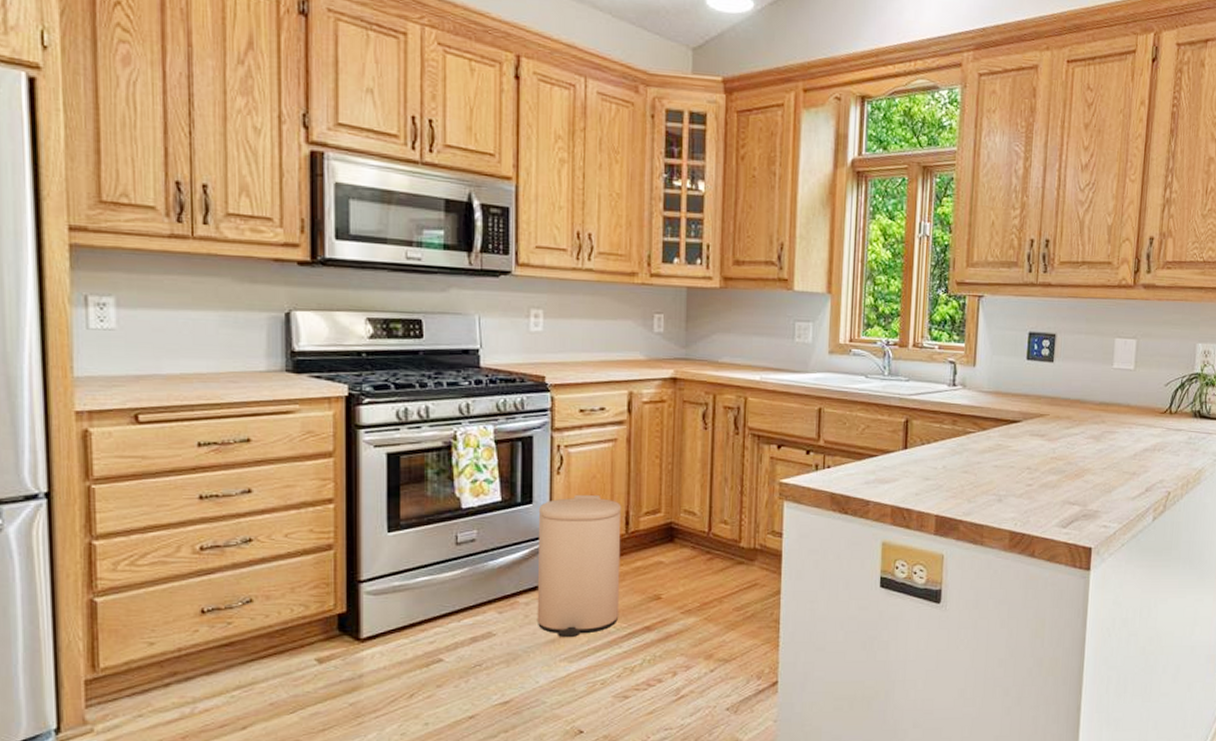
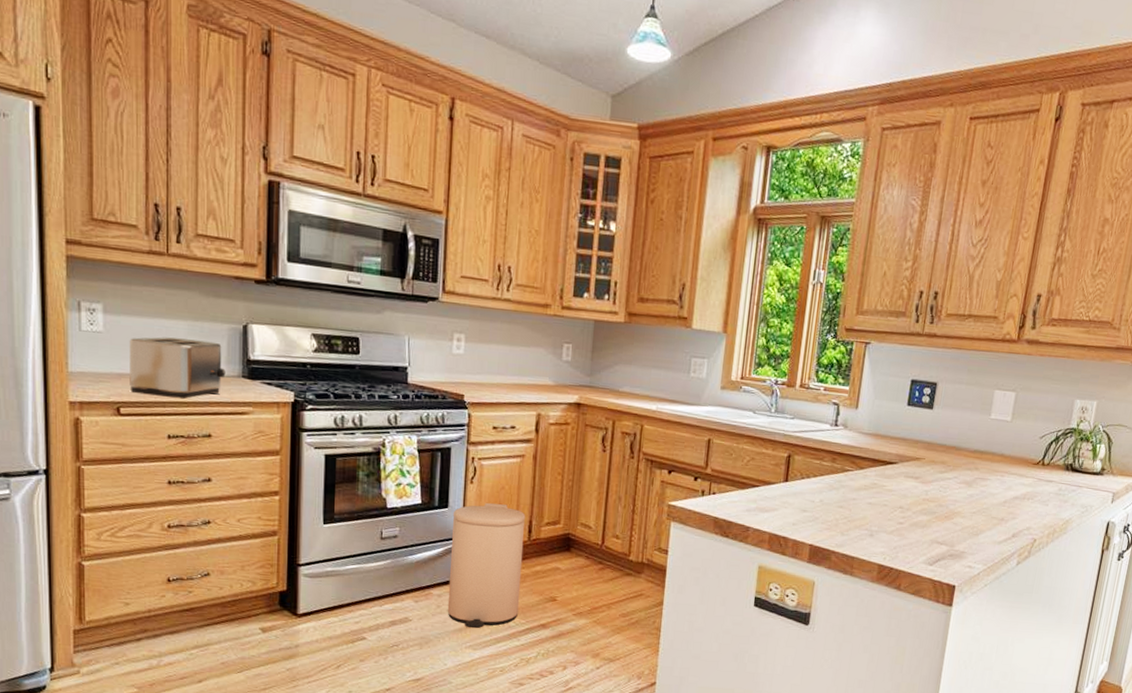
toaster: none [148,331,266,401] -> present [129,337,226,400]

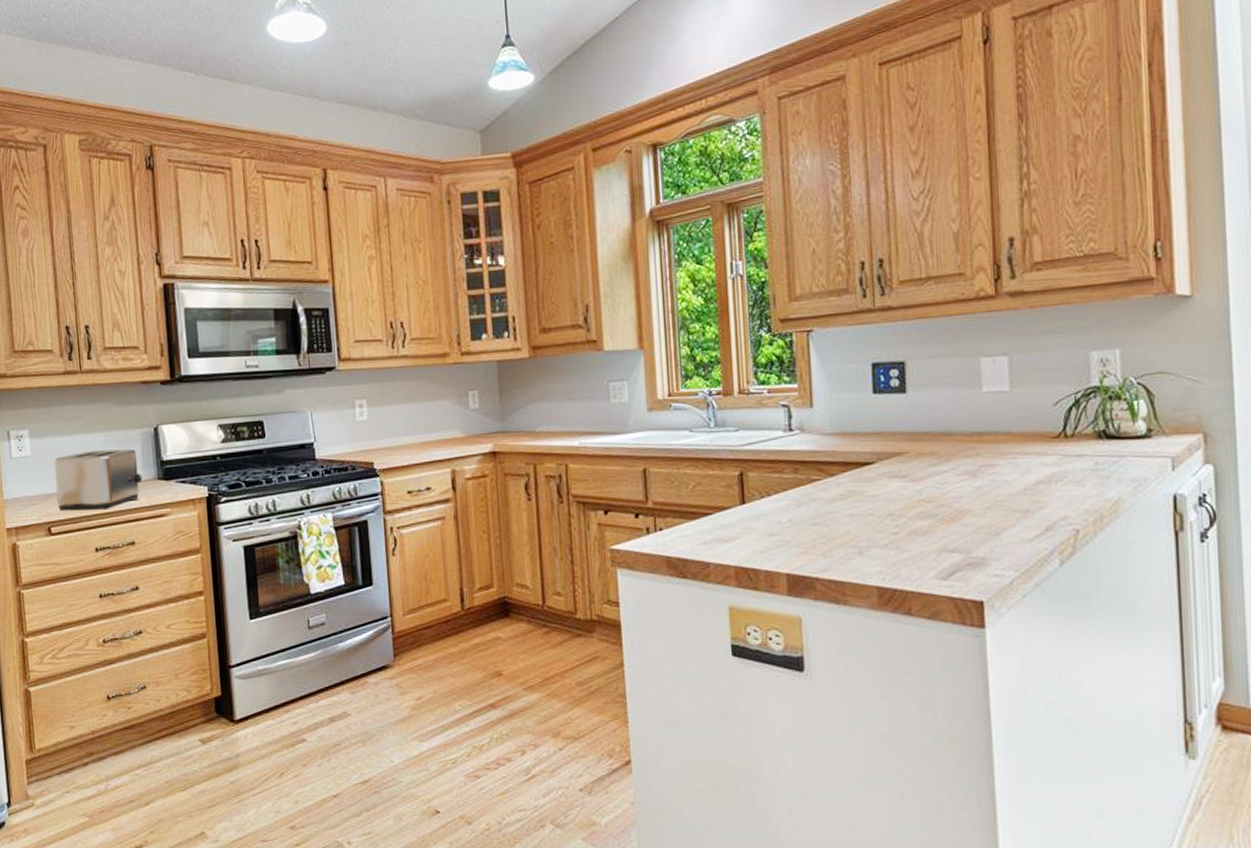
pedal bin: present [447,502,526,629] -> none [378,573,463,717]

